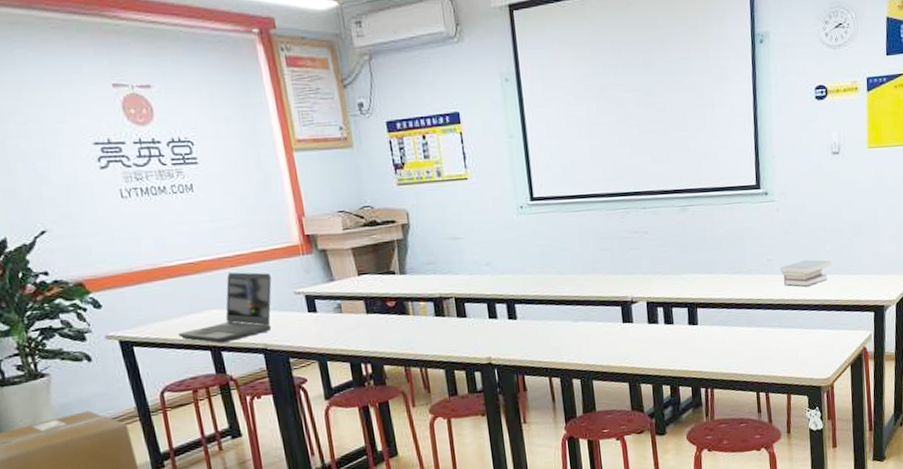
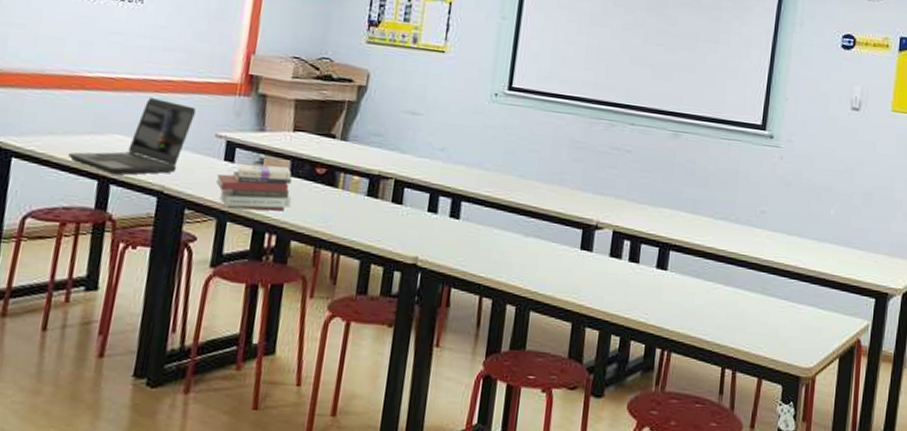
books: none [306,306,376,350] -> present [215,163,292,211]
books: present [781,259,832,287] -> none [774,220,835,252]

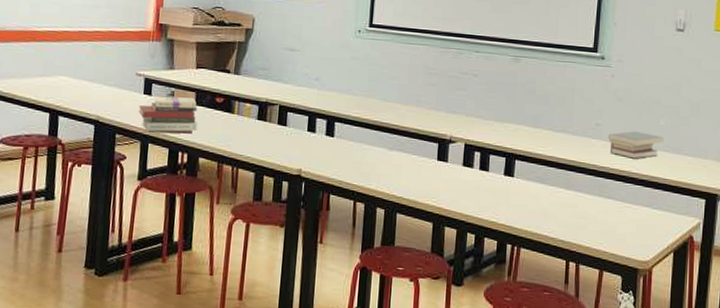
laptop computer: present [68,97,196,175] -> none [27,45,120,109]
books: none [774,220,835,252] -> present [609,131,665,159]

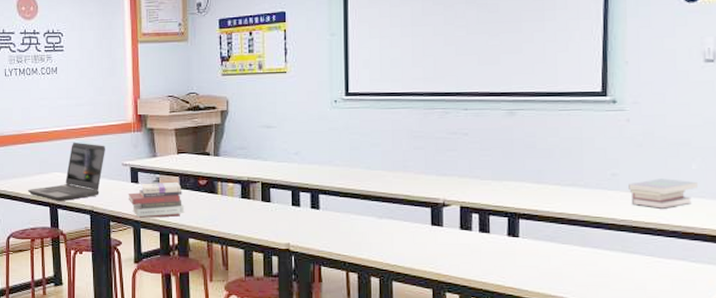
laptop computer: none [27,45,120,109] -> present [28,142,105,202]

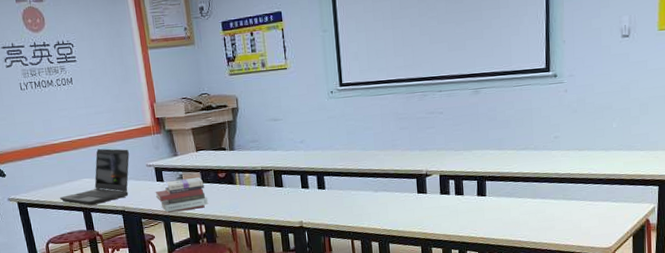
books: present [629,178,699,209] -> none [567,137,618,162]

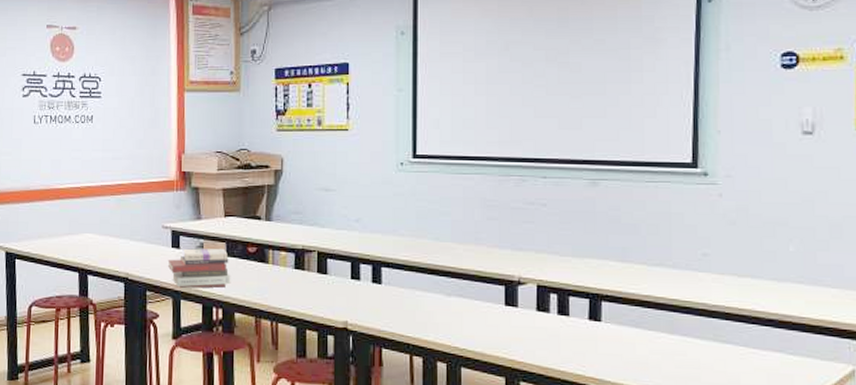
laptop computer: present [60,148,130,206] -> none [55,199,144,267]

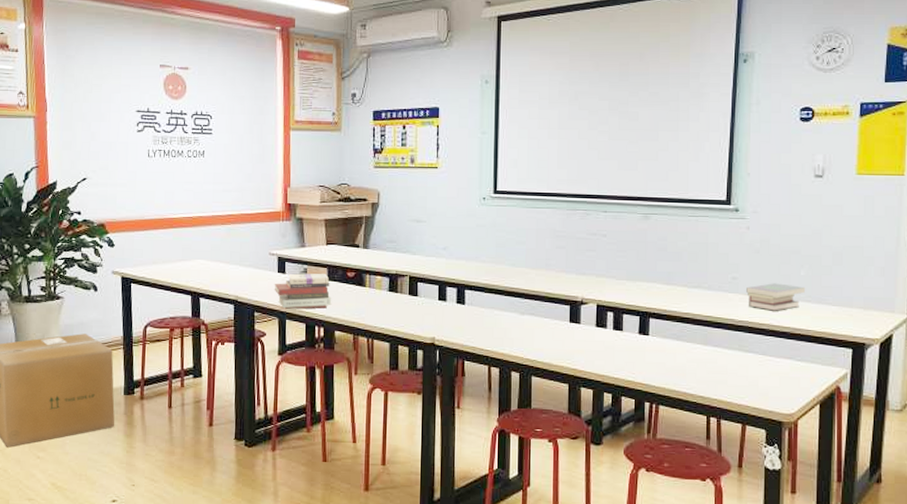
books: none [721,260,797,294] -> present [746,283,806,311]

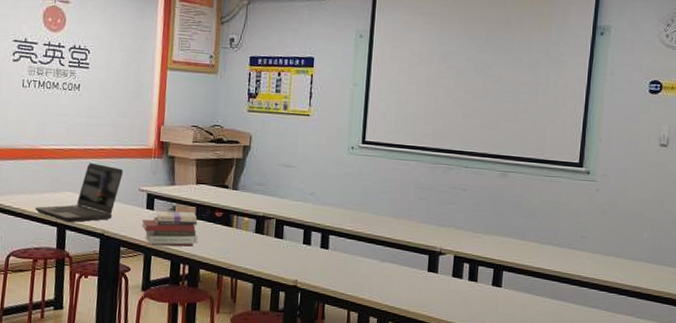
laptop computer: none [169,229,252,291] -> present [35,162,123,223]
books: present [746,283,806,311] -> none [593,243,648,270]

